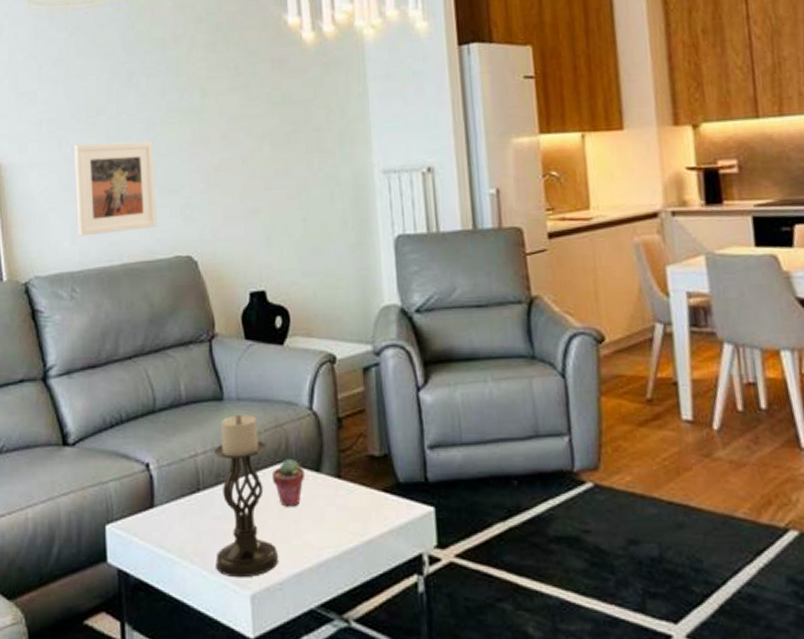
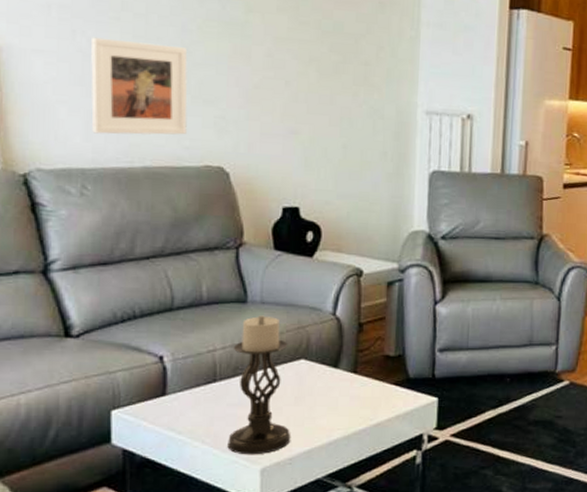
potted succulent: present [271,459,306,507] -> none [290,356,323,396]

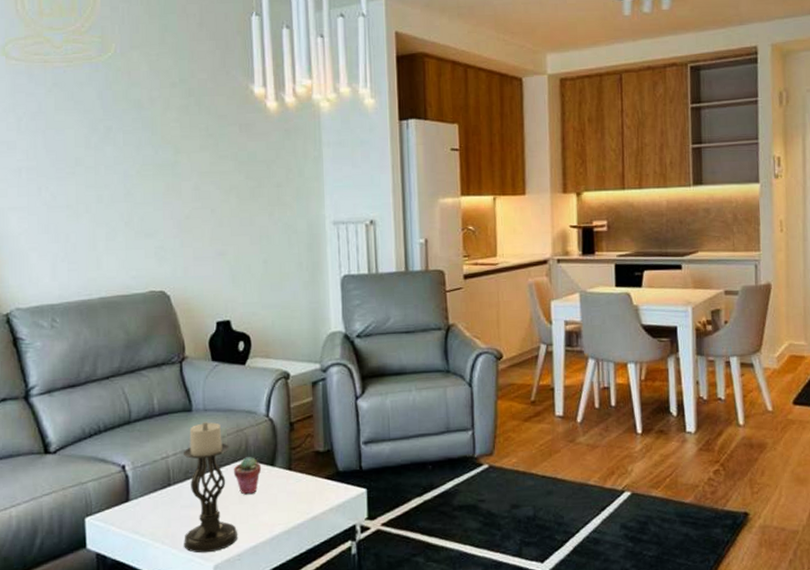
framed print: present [91,37,188,135] -> none [54,190,133,273]
potted succulent: none [290,356,323,396] -> present [233,457,262,495]

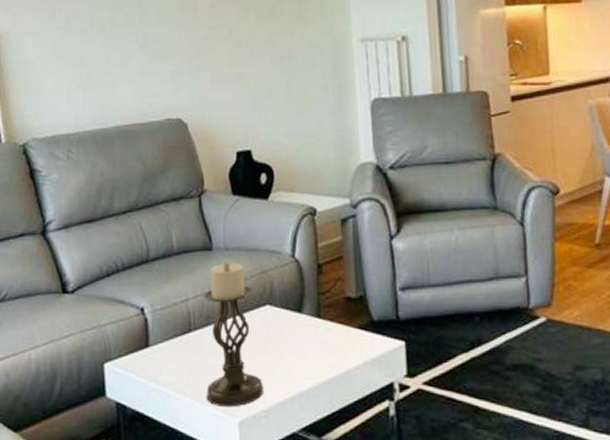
potted succulent: present [233,457,262,495] -> none [257,302,288,344]

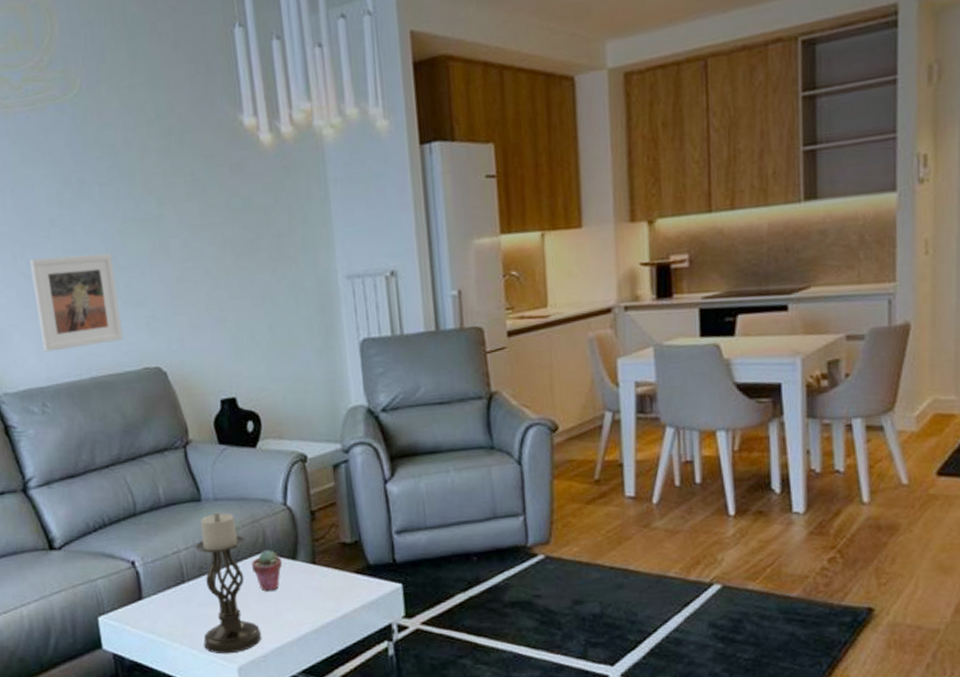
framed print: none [68,11,148,101] -> present [30,253,123,352]
potted succulent: none [257,302,288,344] -> present [251,550,283,592]

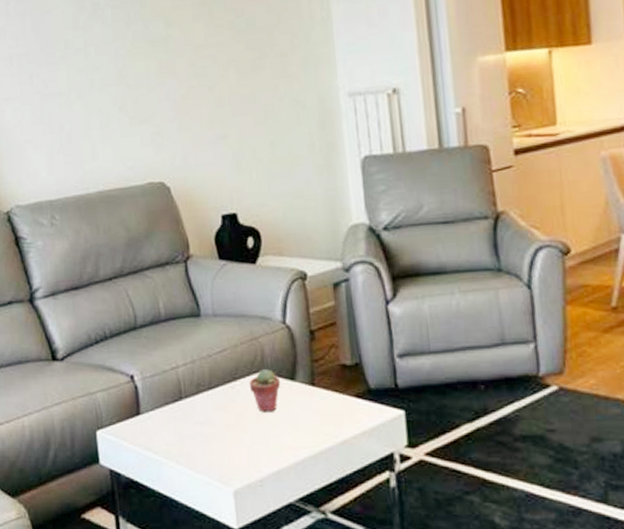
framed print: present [30,253,123,352] -> none [45,72,129,166]
candle holder: present [195,512,262,654] -> none [193,328,259,476]

